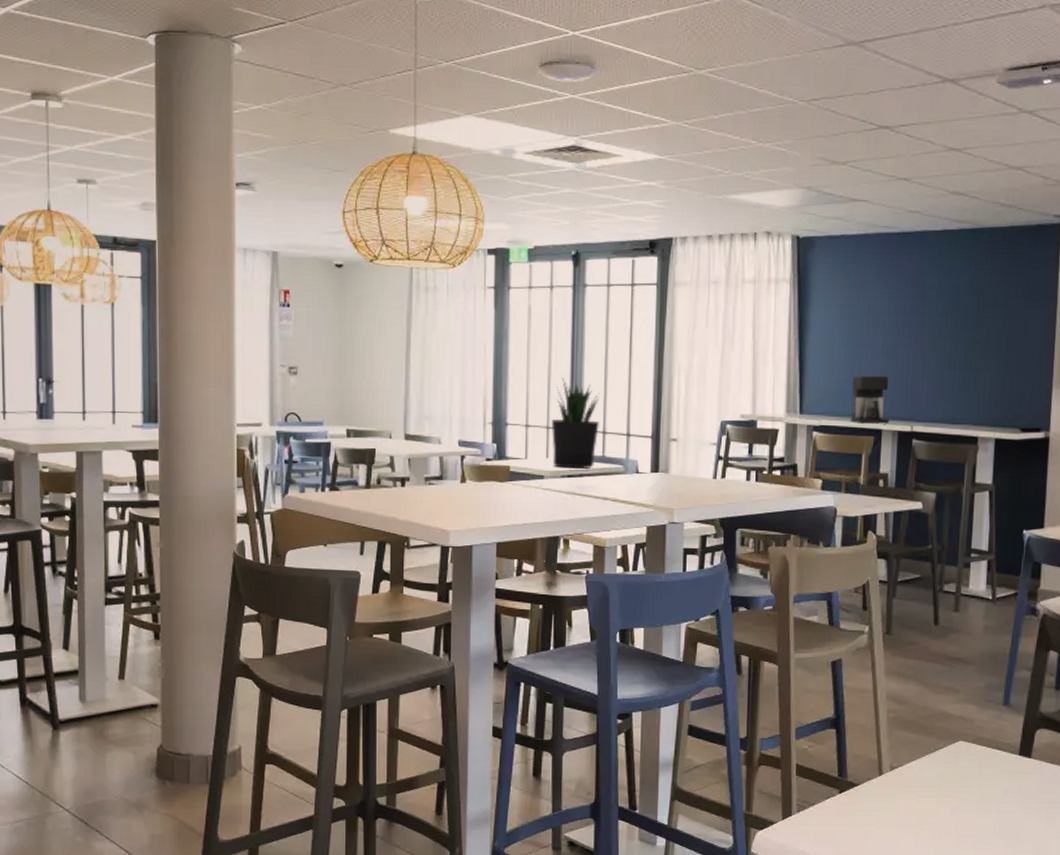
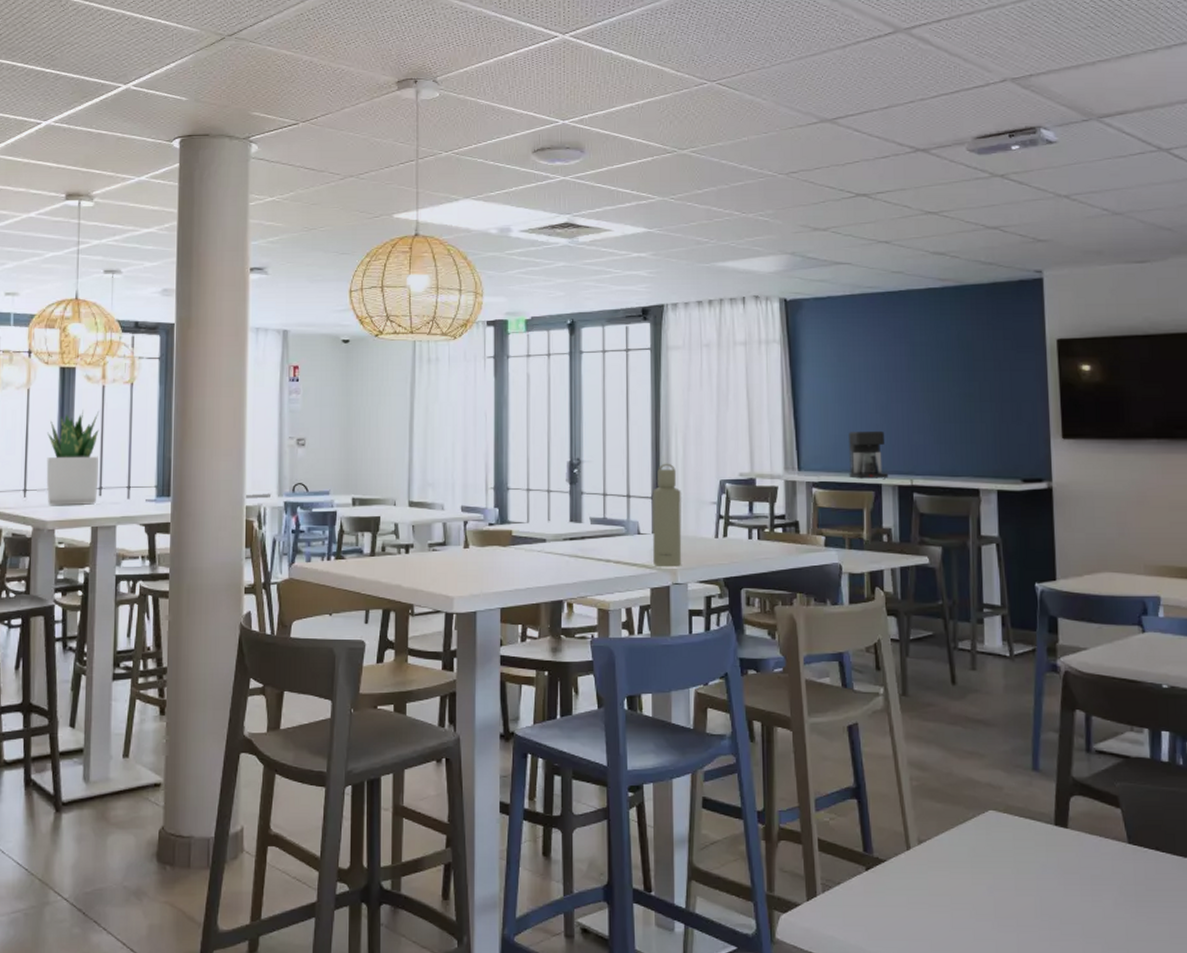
planter: none [25,330,82,430] -> present [46,410,100,506]
planter: present [552,377,600,469] -> none [553,441,599,531]
bottle: none [651,402,681,506] -> present [652,463,682,566]

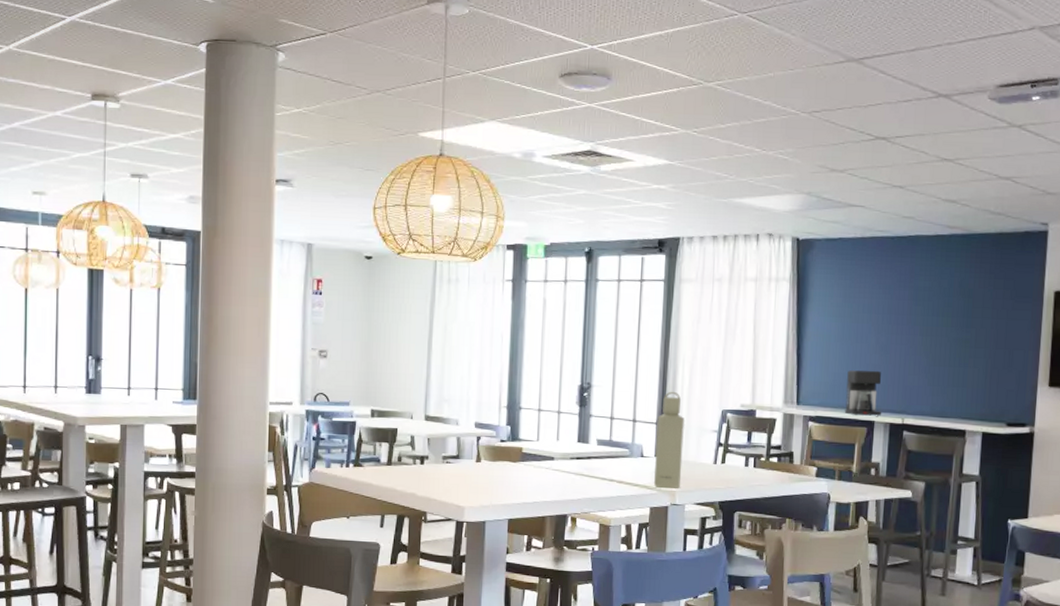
planter: present [46,410,100,506] -> none [76,312,128,404]

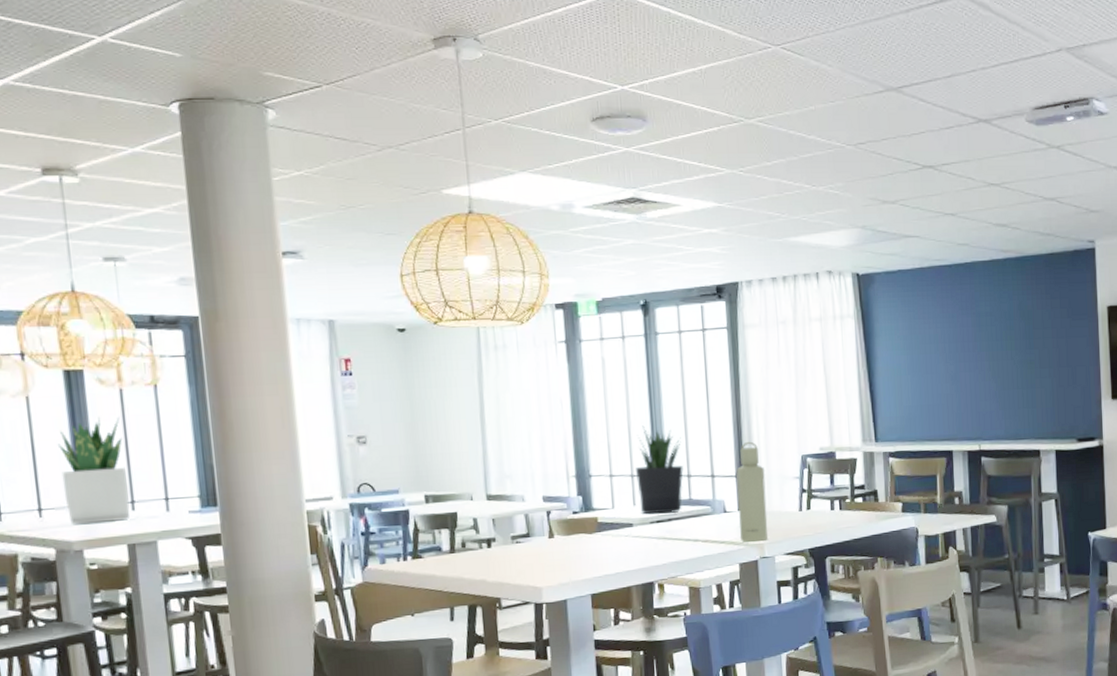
planter: none [76,312,128,404] -> present [58,417,130,525]
planter: none [562,366,609,452] -> present [636,425,683,515]
coffee maker: present [844,370,882,416] -> none [921,399,959,447]

